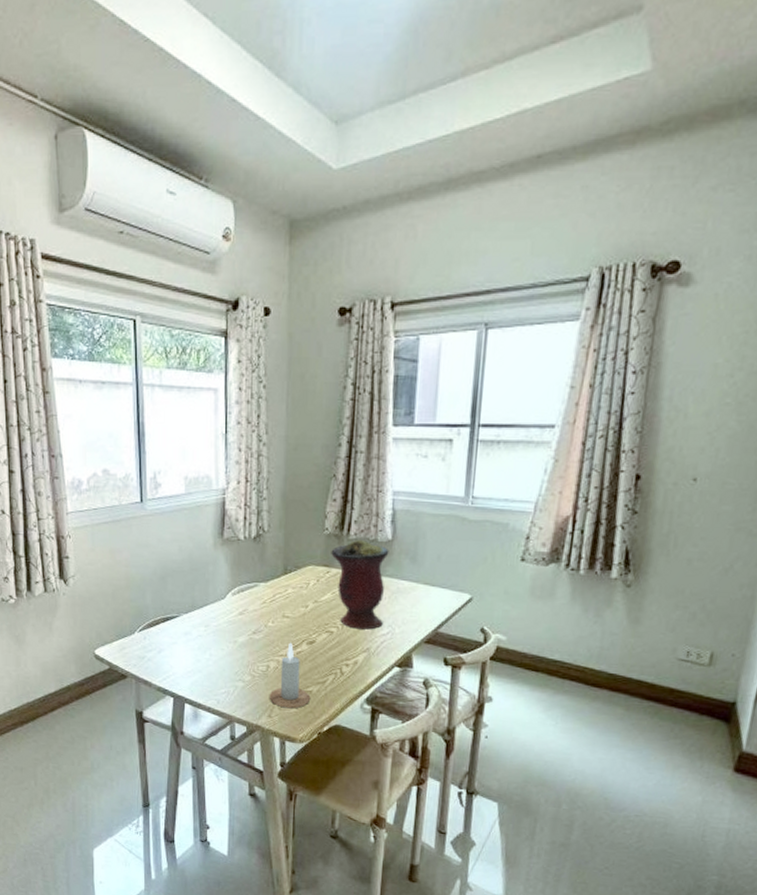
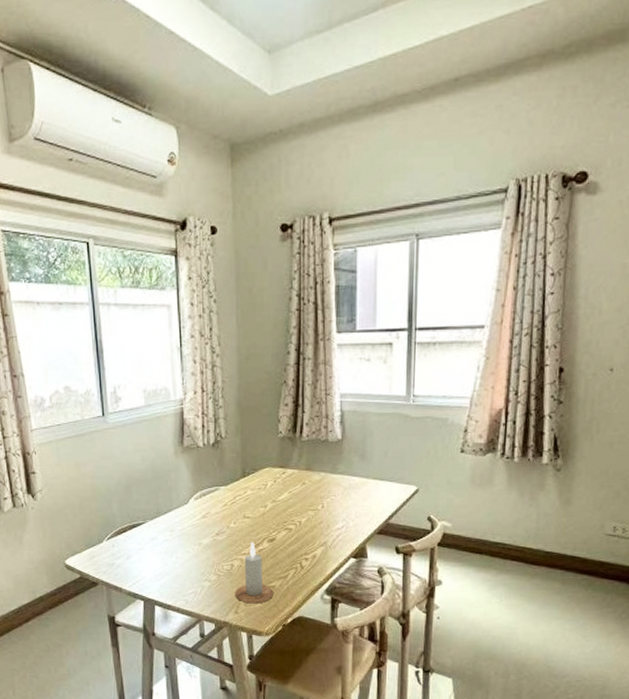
vase: present [331,539,389,630] -> none [286,440,340,525]

